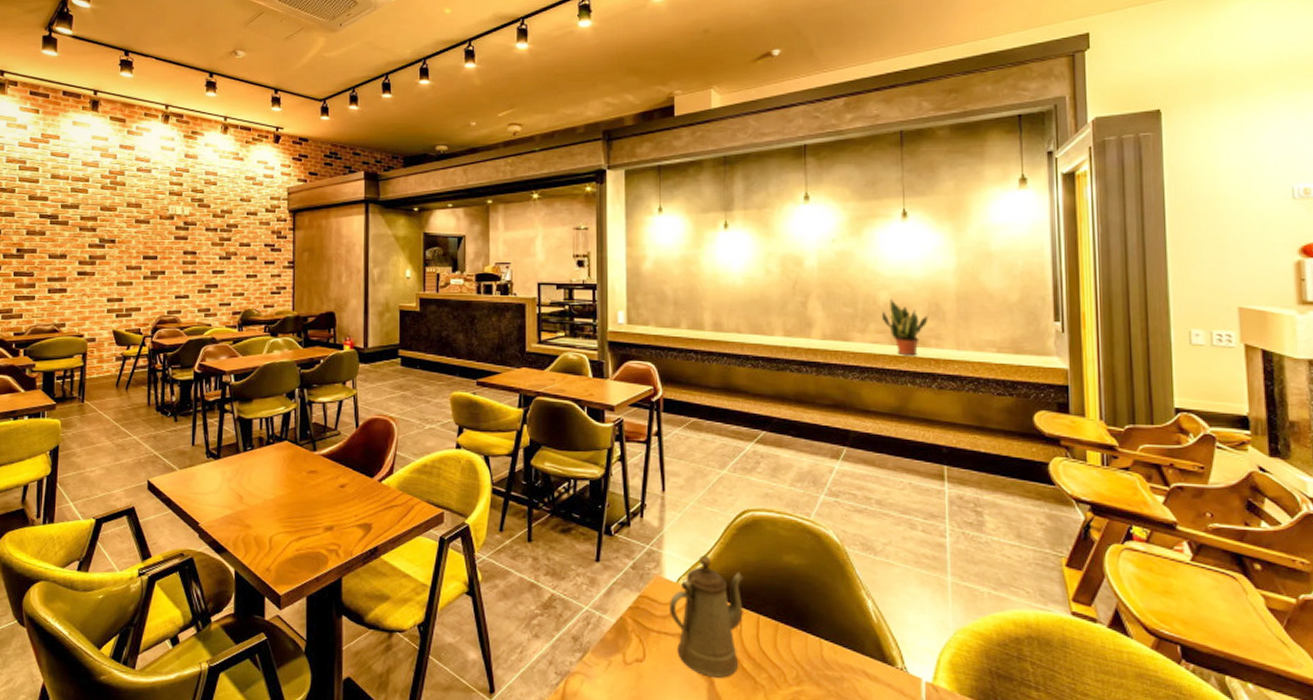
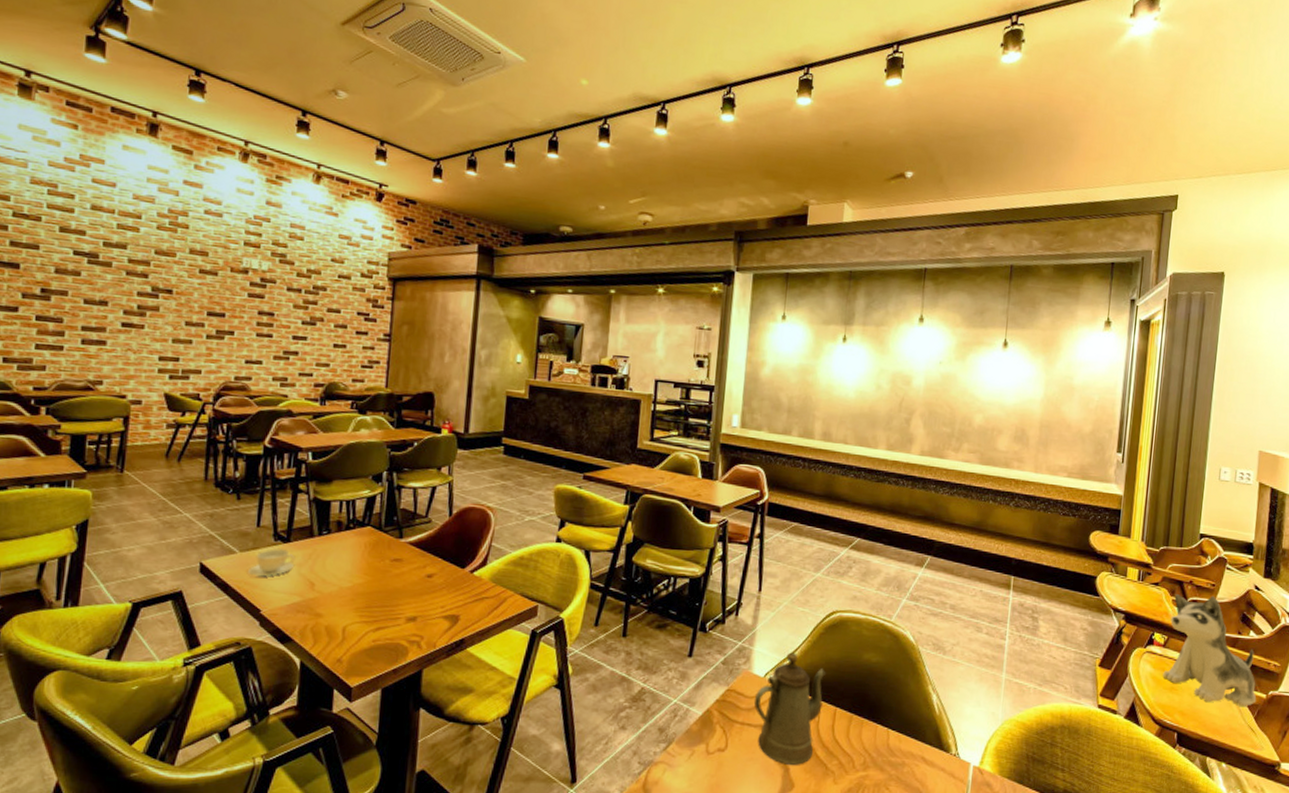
teacup: none [186,465,225,492] -> present [247,549,296,577]
potted plant: present [881,299,928,356] -> none [974,422,1014,476]
plush toy: none [1150,480,1284,615] -> present [1162,594,1257,708]

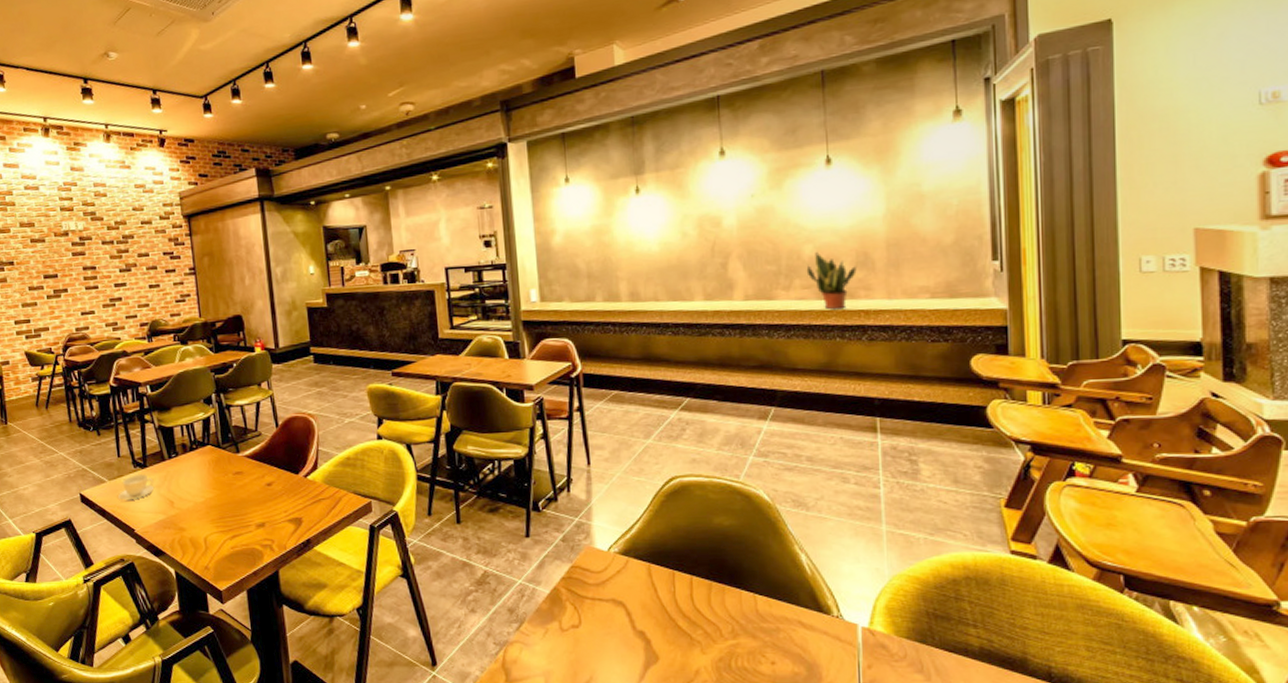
coffee pot: present [753,652,827,765] -> none [601,523,676,637]
potted plant: none [974,422,1014,476] -> present [806,252,857,310]
plush toy: present [1162,594,1257,708] -> none [1093,411,1233,539]

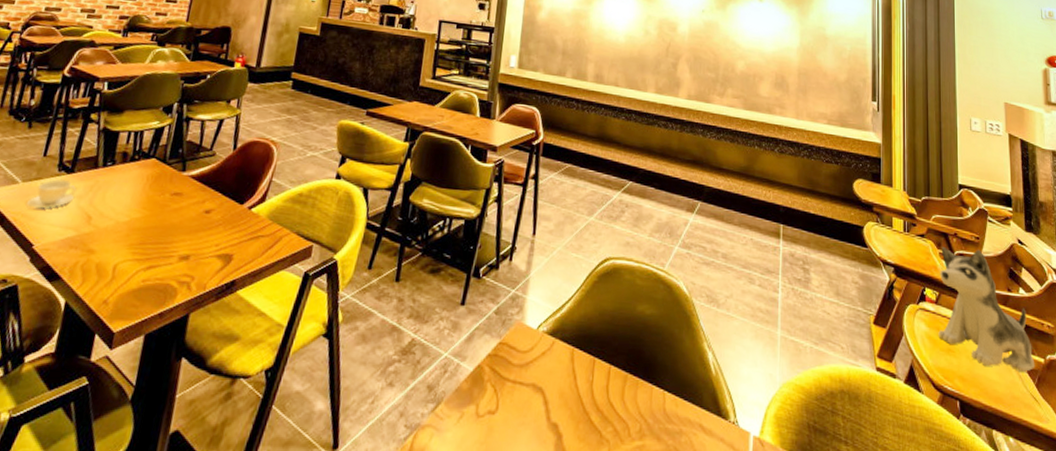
potted plant: present [806,252,857,310] -> none [737,68,775,122]
plush toy: none [1093,411,1233,539] -> present [938,247,1035,373]

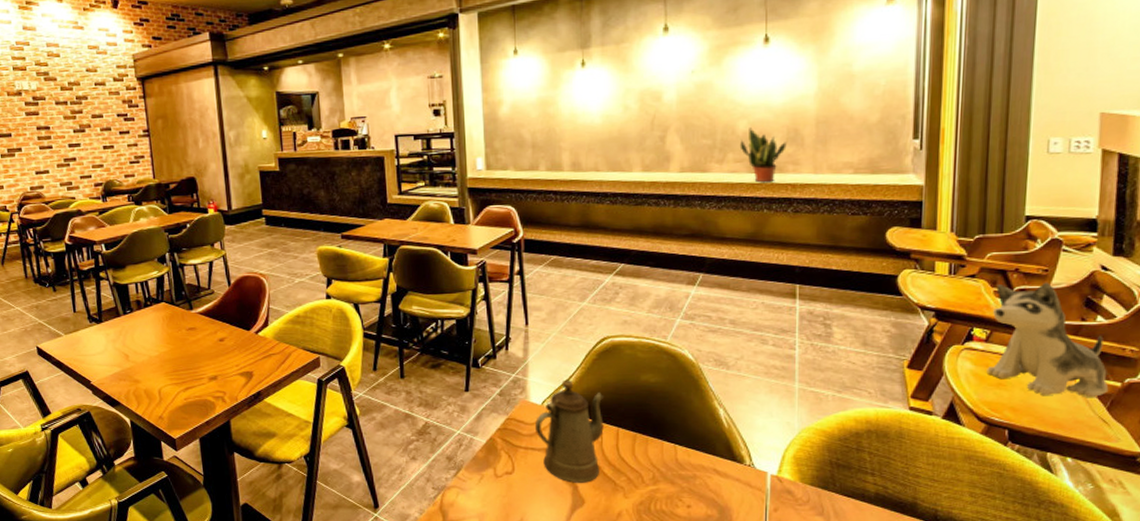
teacup: present [26,179,77,209] -> none [73,329,110,354]
coffee pot: none [526,302,601,432] -> present [534,379,605,483]
potted plant: none [737,68,775,122] -> present [739,128,787,183]

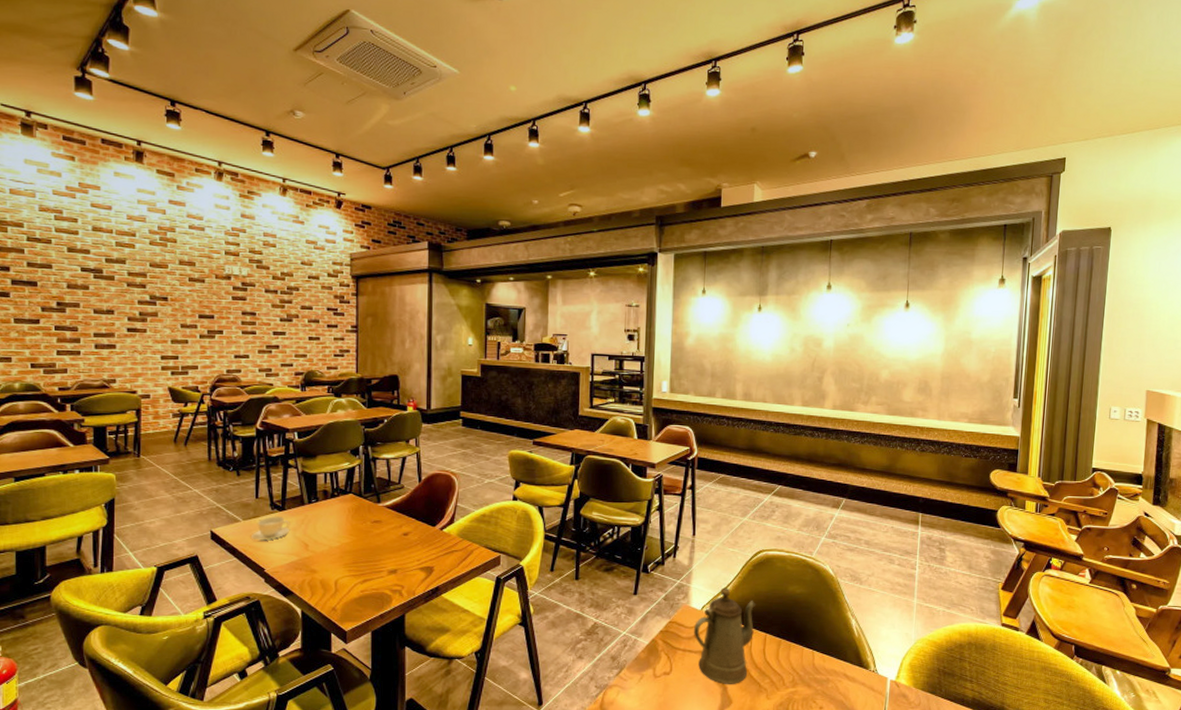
teacup: none [73,329,110,354] -> present [250,516,290,541]
potted plant: present [739,128,787,183] -> none [881,377,918,425]
plush toy: present [986,282,1109,398] -> none [1060,523,1148,621]

